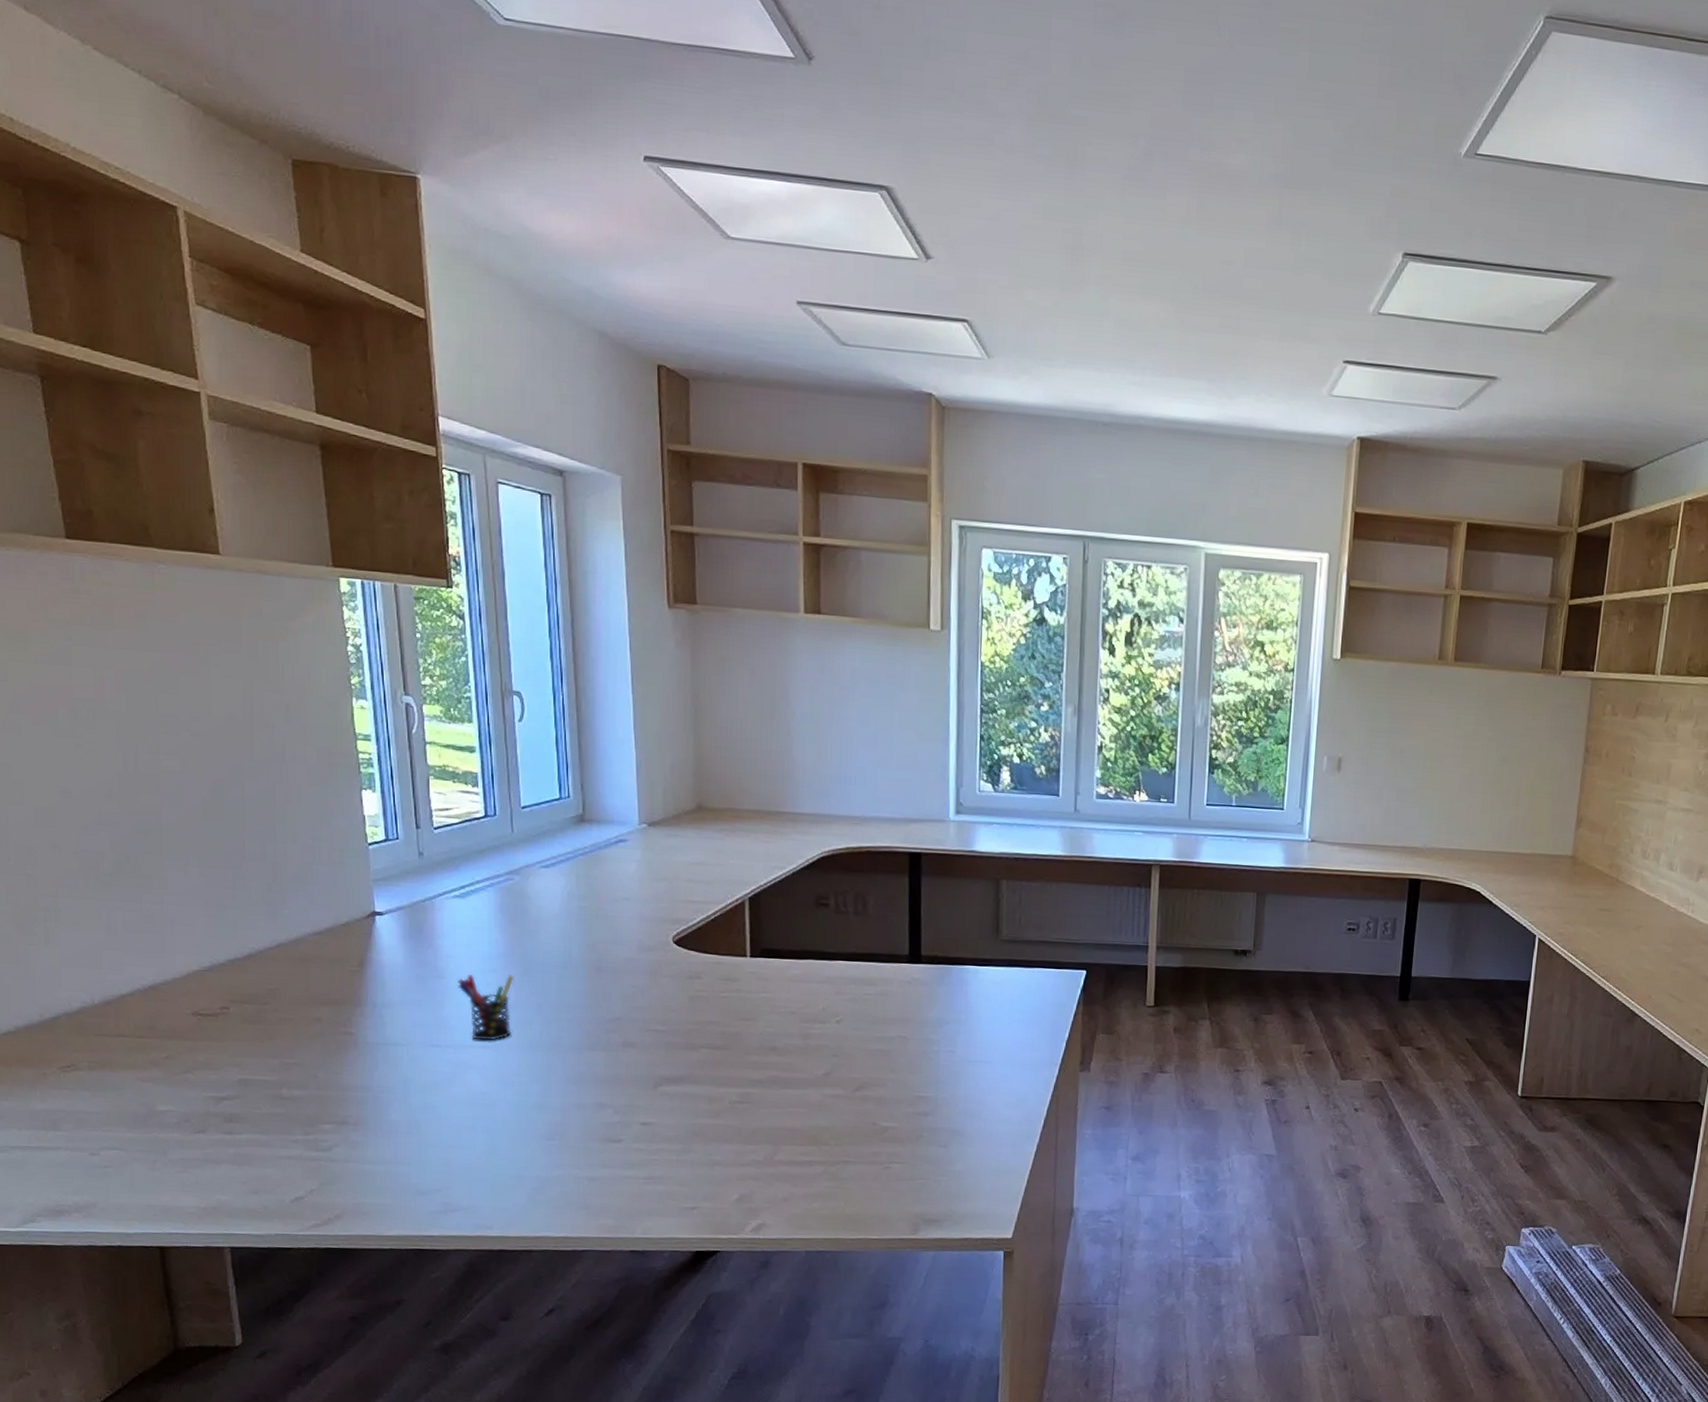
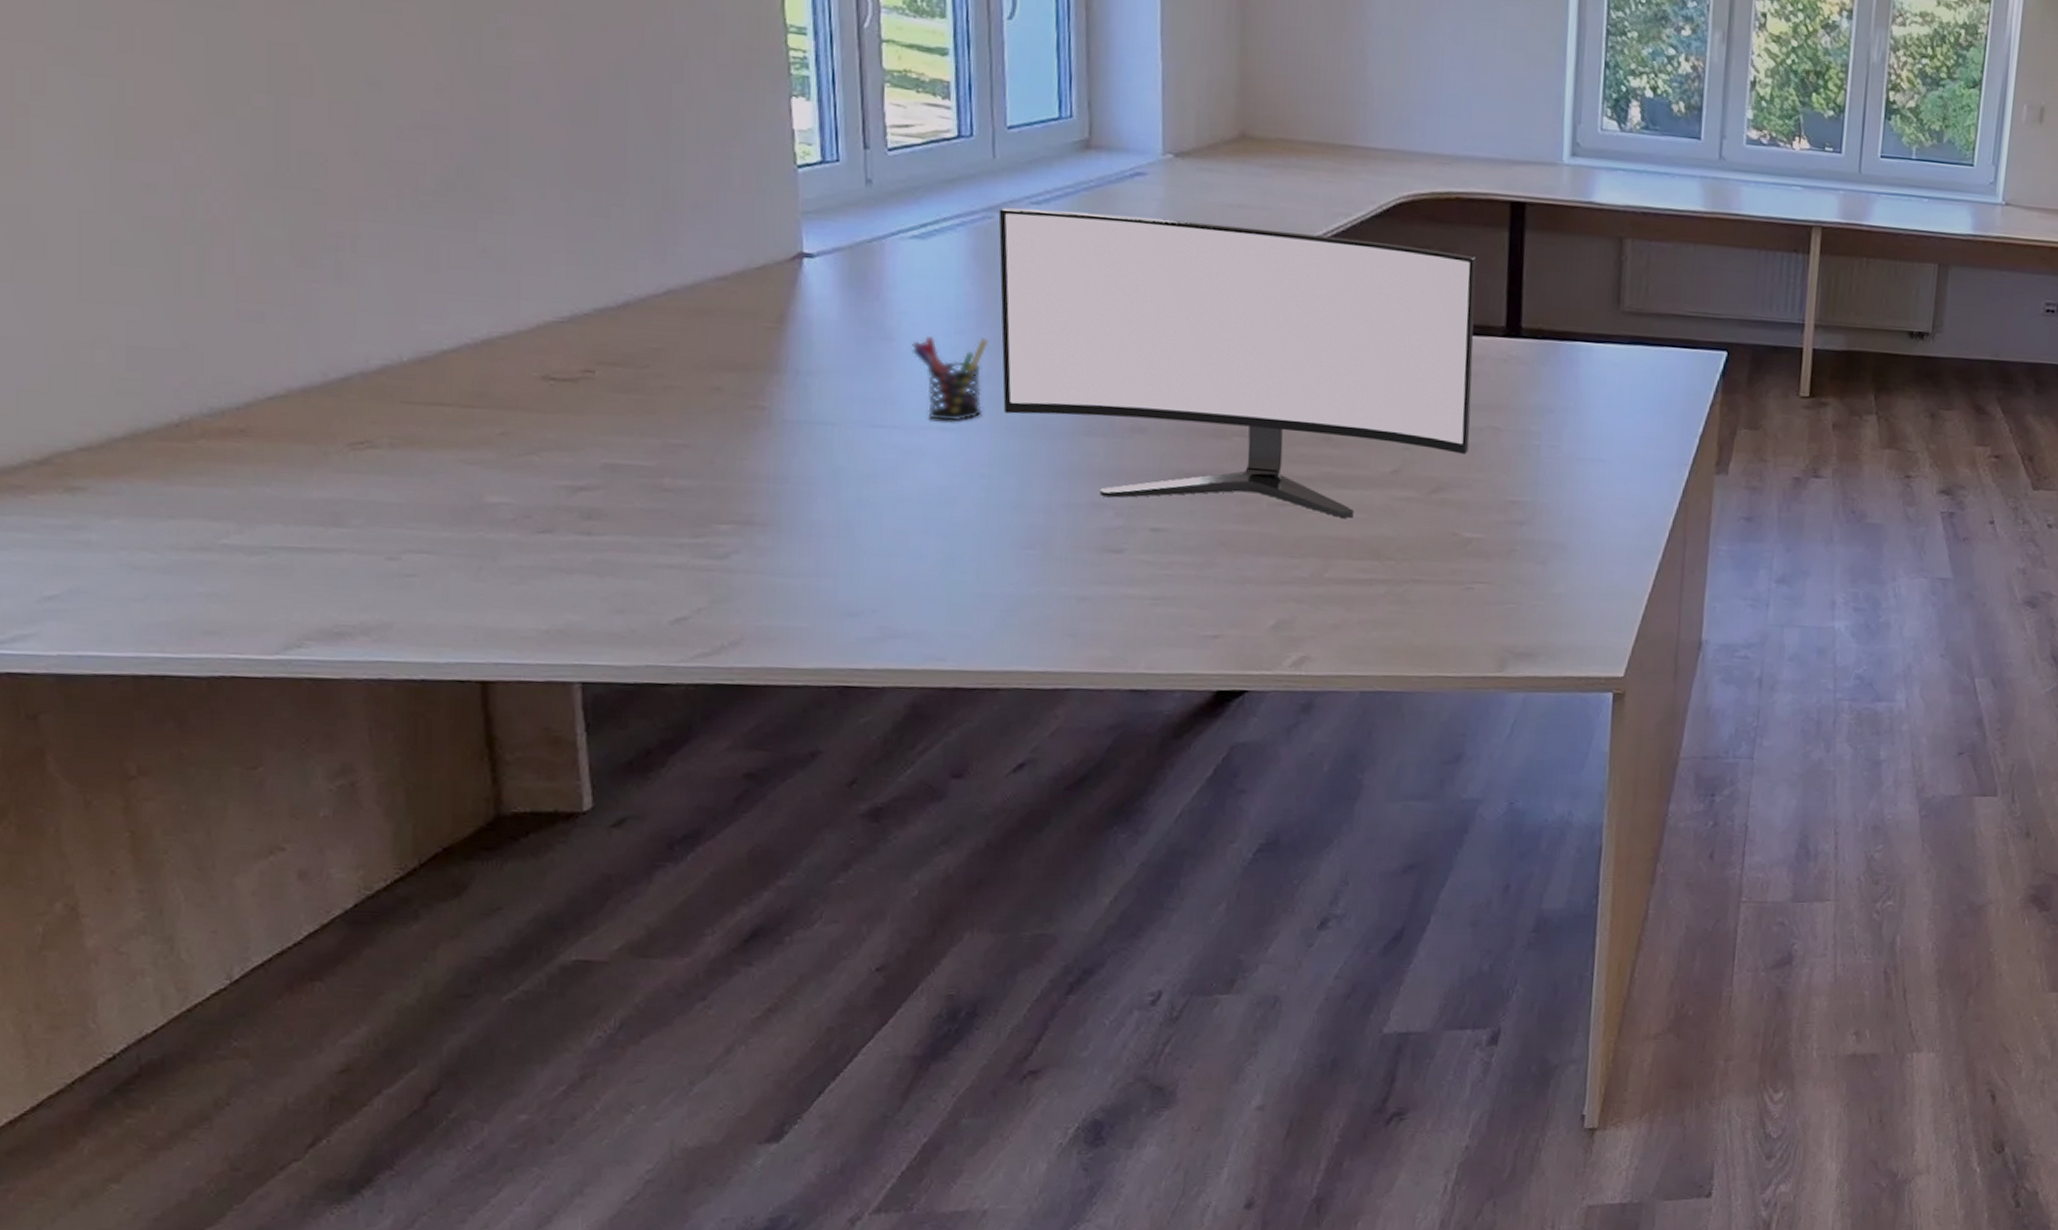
monitor: none [518,871,884,1112] -> present [998,208,1477,518]

